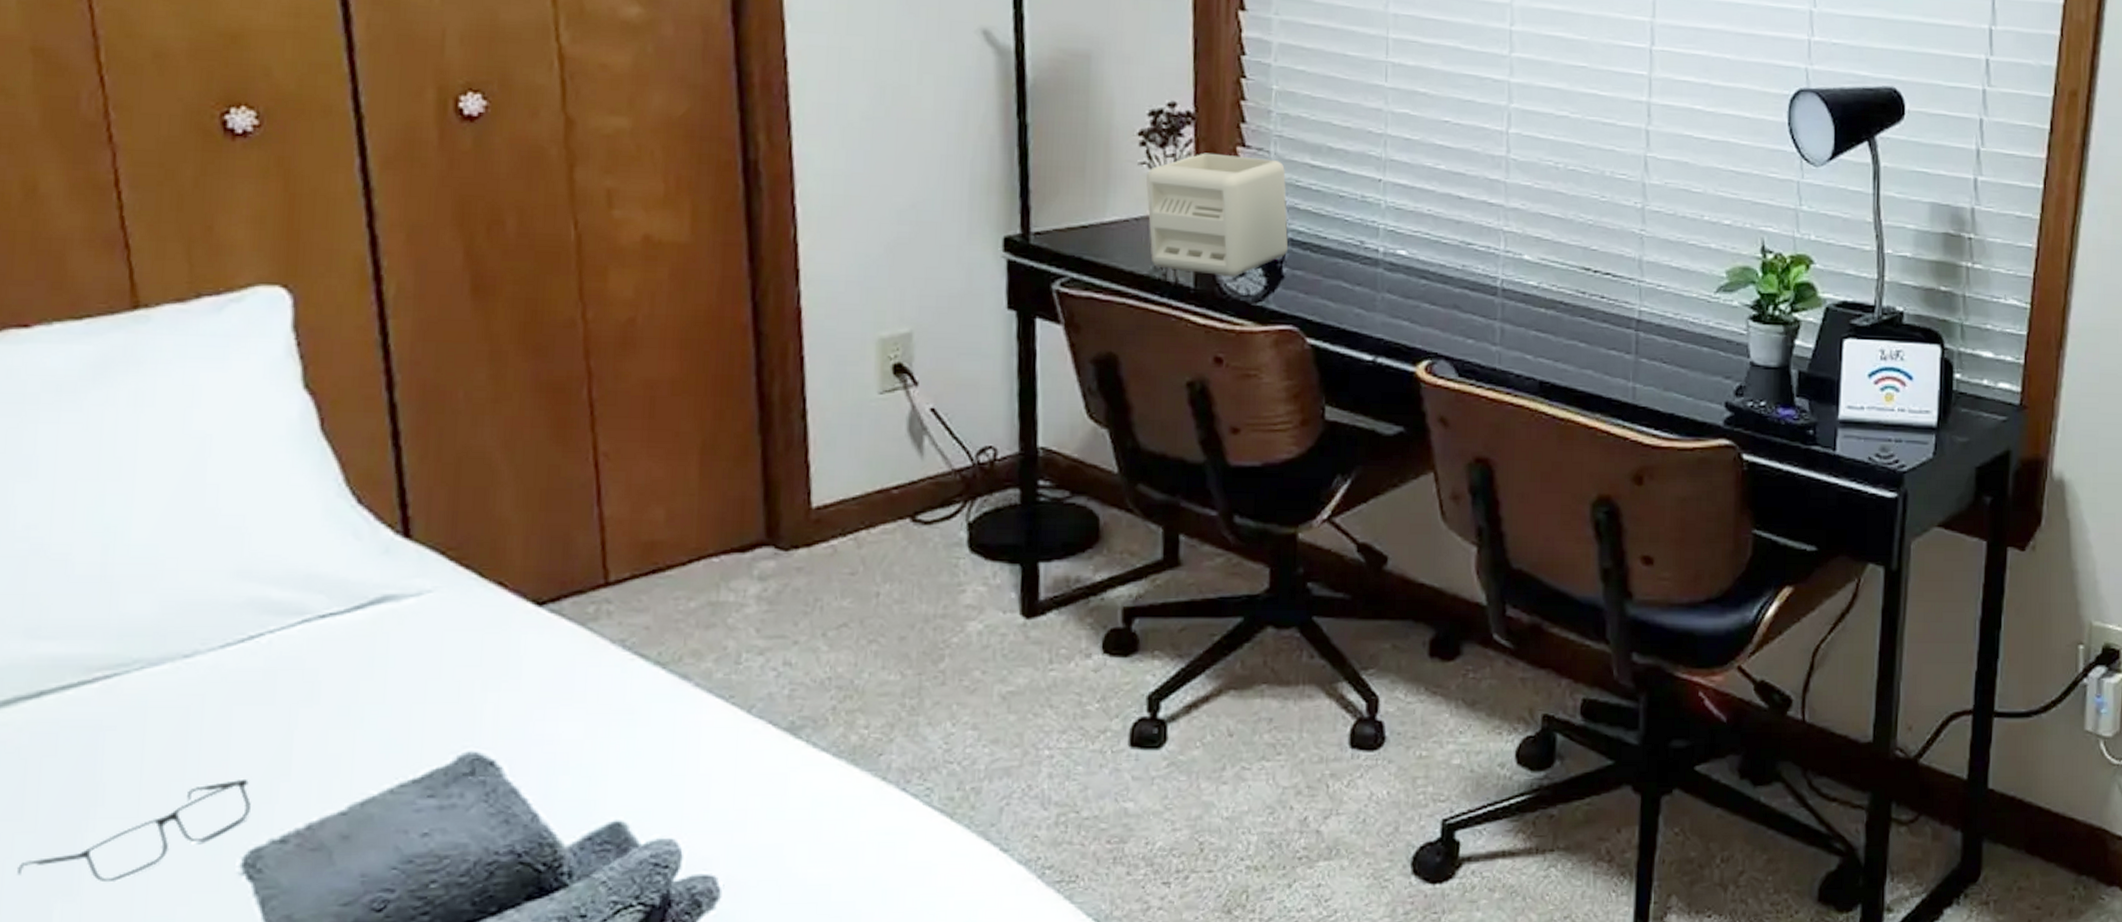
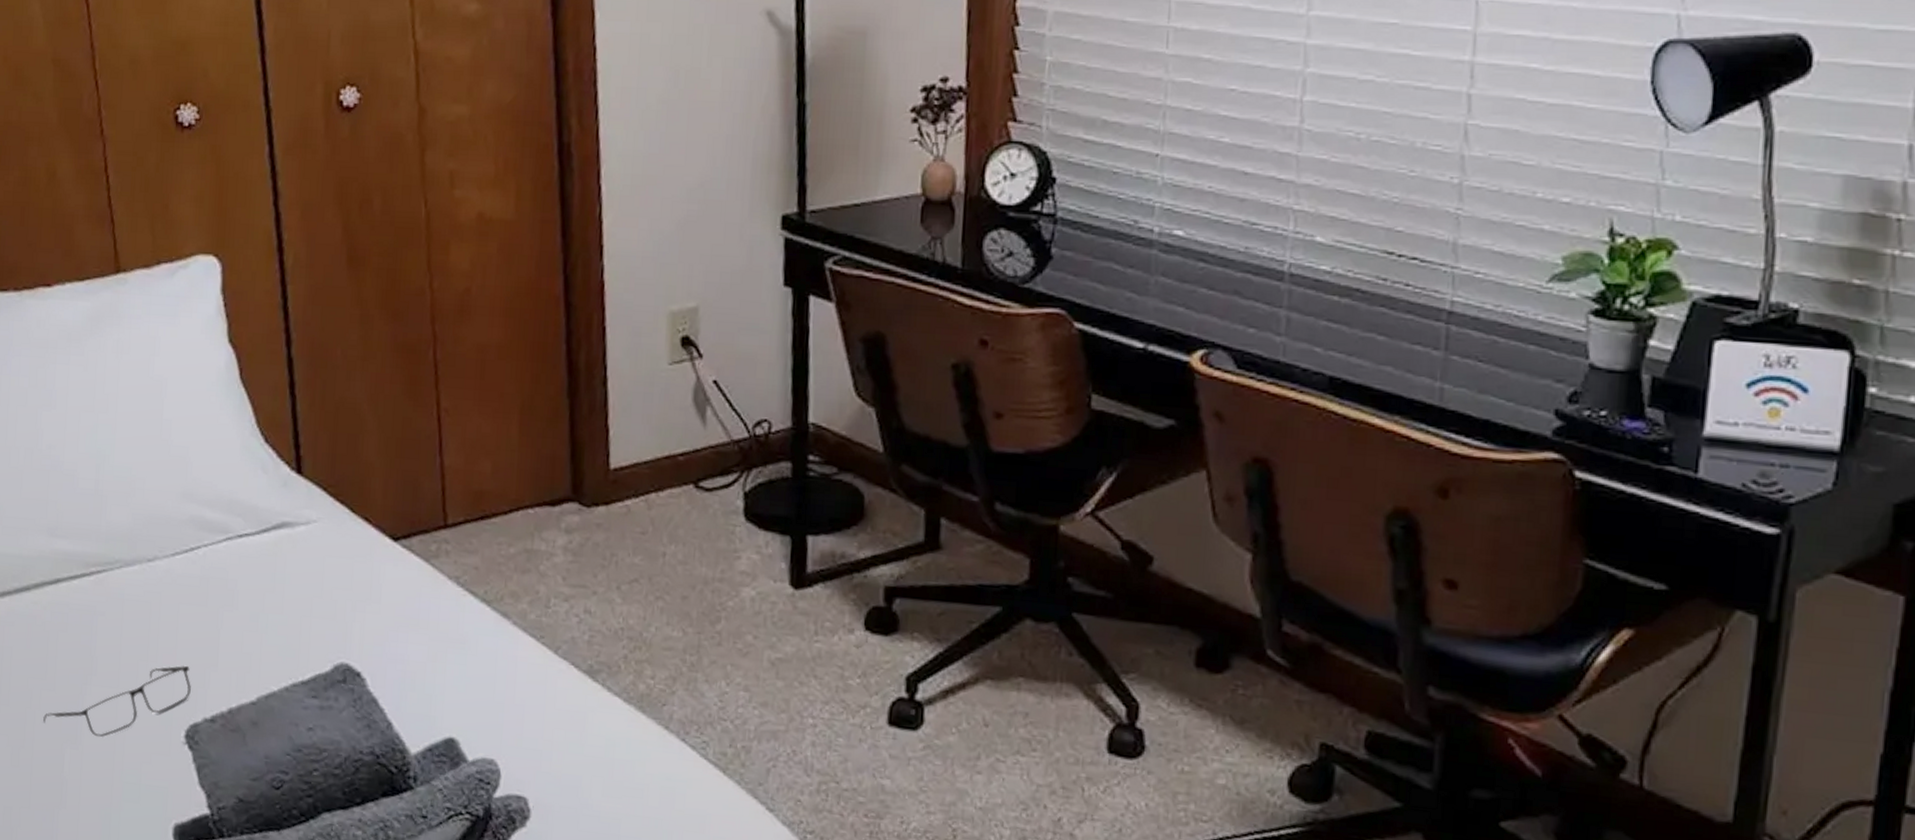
desk organizer: present [1146,153,1289,277] -> none [917,128,1058,257]

